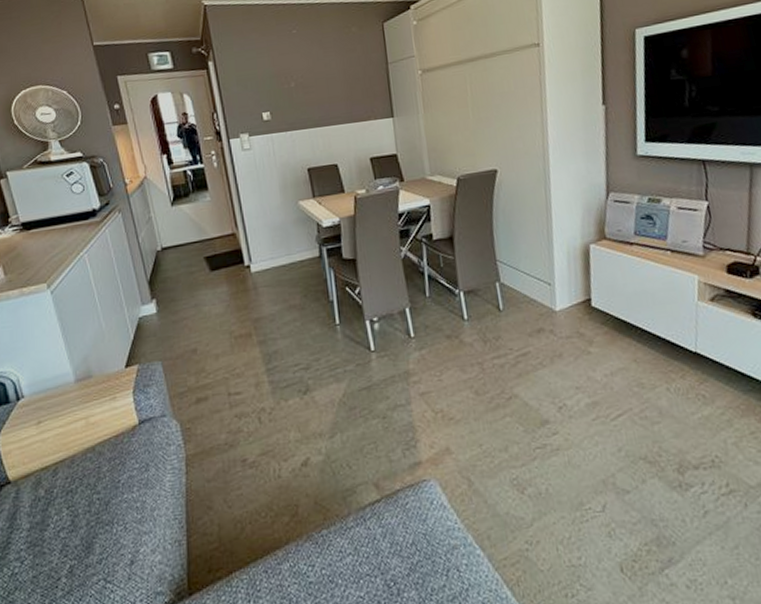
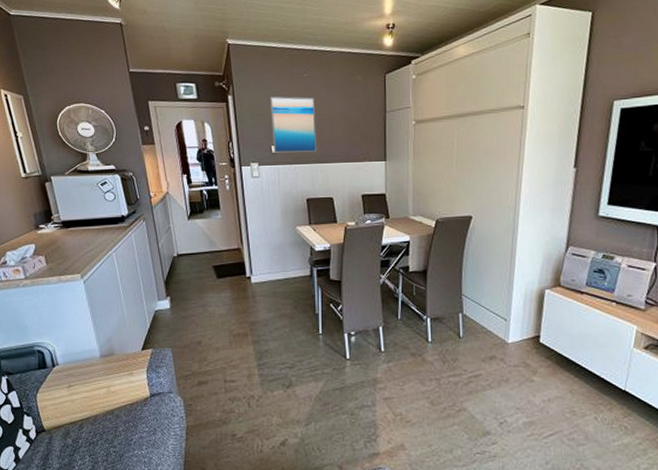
wall art: none [255,55,315,121] -> present [269,96,317,153]

